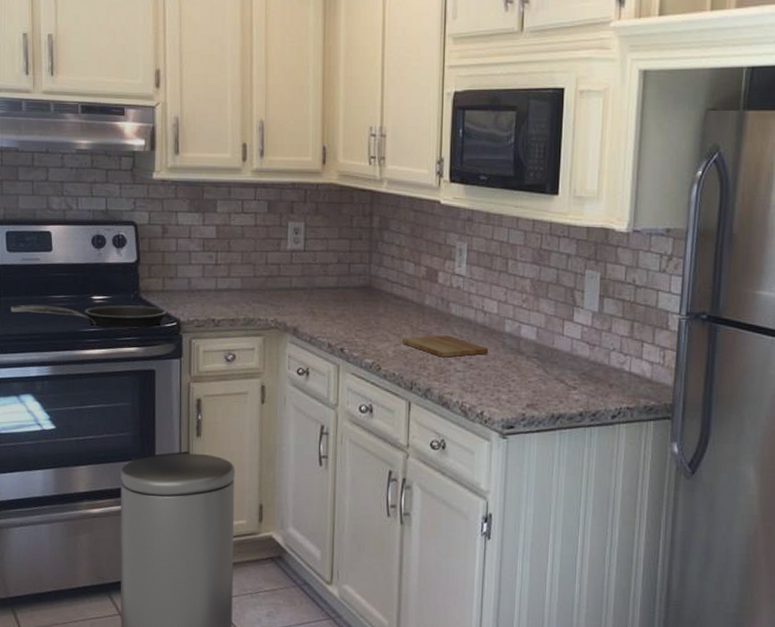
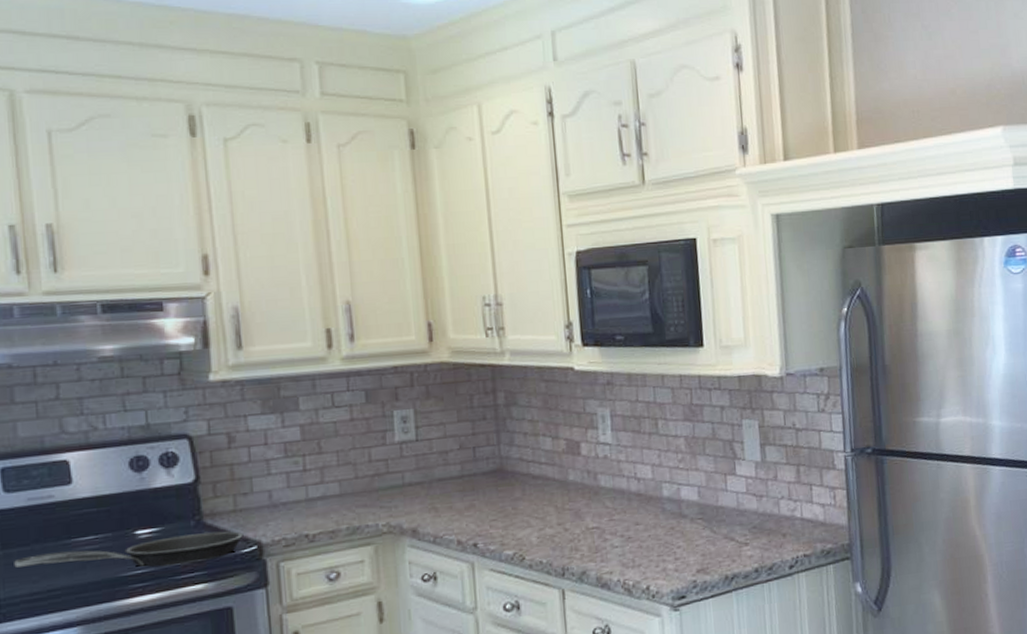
cutting board: present [403,335,489,358] -> none [547,510,648,535]

